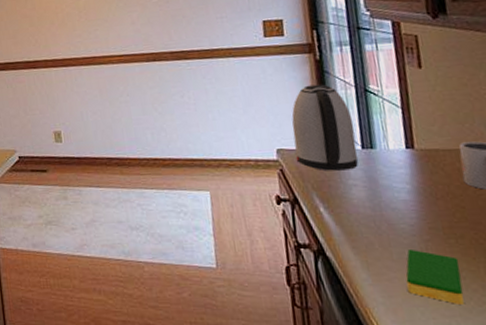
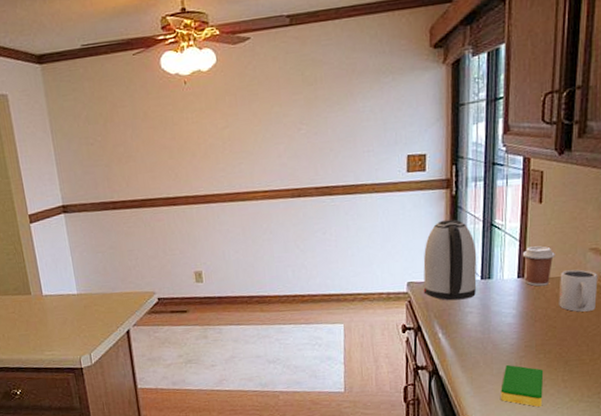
coffee cup: none [407,114,449,159] -> present [522,246,555,287]

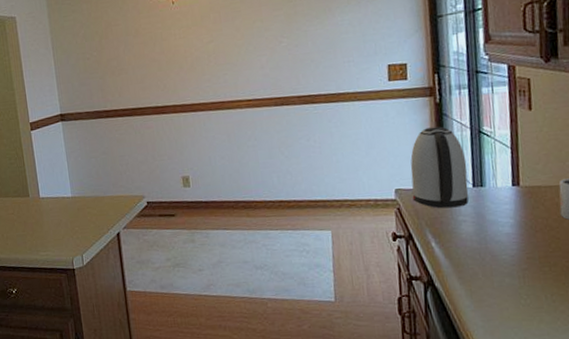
dish sponge: present [501,364,544,407] -> none [504,277,553,325]
coffee cup: present [522,246,555,287] -> none [515,153,551,195]

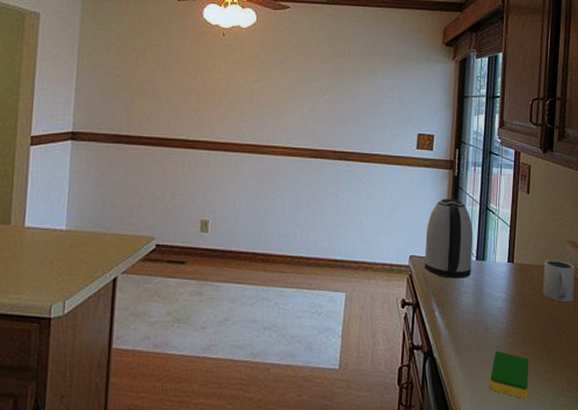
dish sponge: none [504,277,553,325] -> present [490,350,529,399]

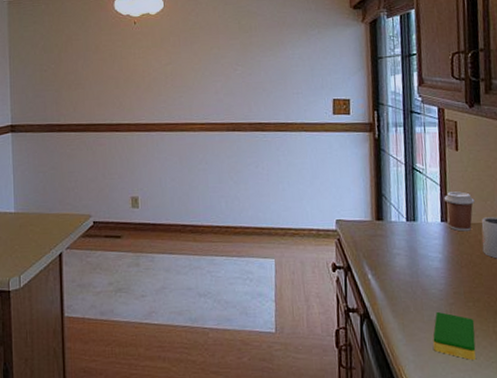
kettle: present [424,198,474,279] -> none [350,161,403,241]
coffee cup: none [512,233,540,273] -> present [444,191,475,232]

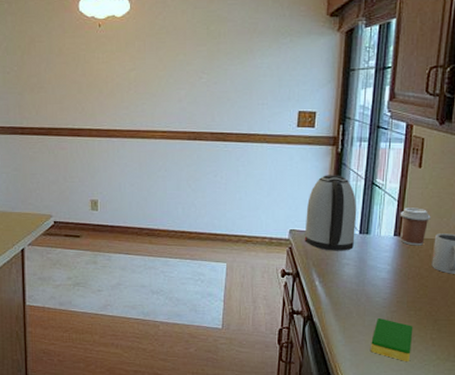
kettle: none [350,161,403,241] -> present [304,175,357,251]

